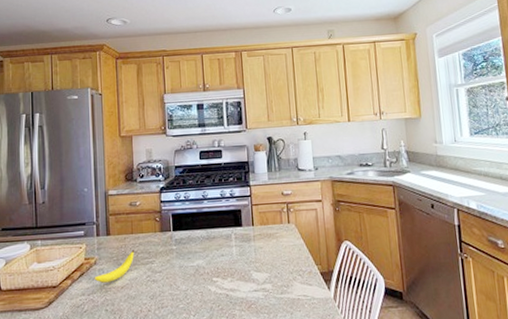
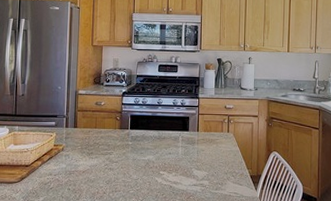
banana: present [94,250,135,283] -> none [60,142,97,167]

